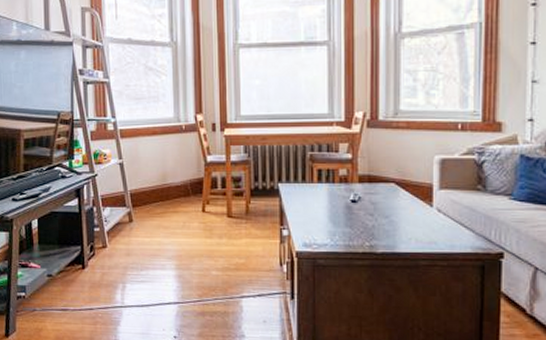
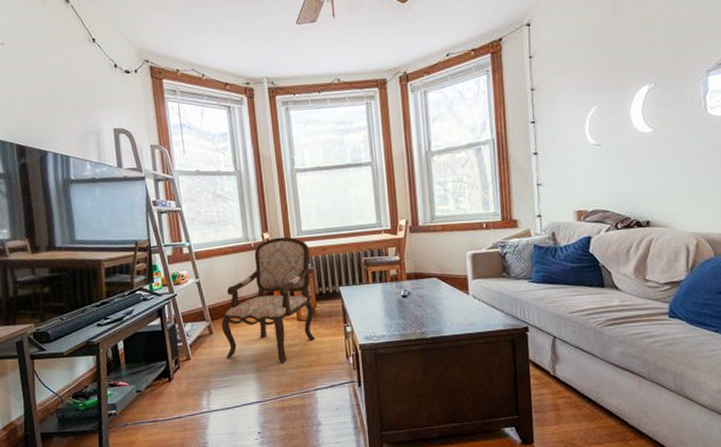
armchair: none [143,120,248,262] -> present [221,237,316,362]

